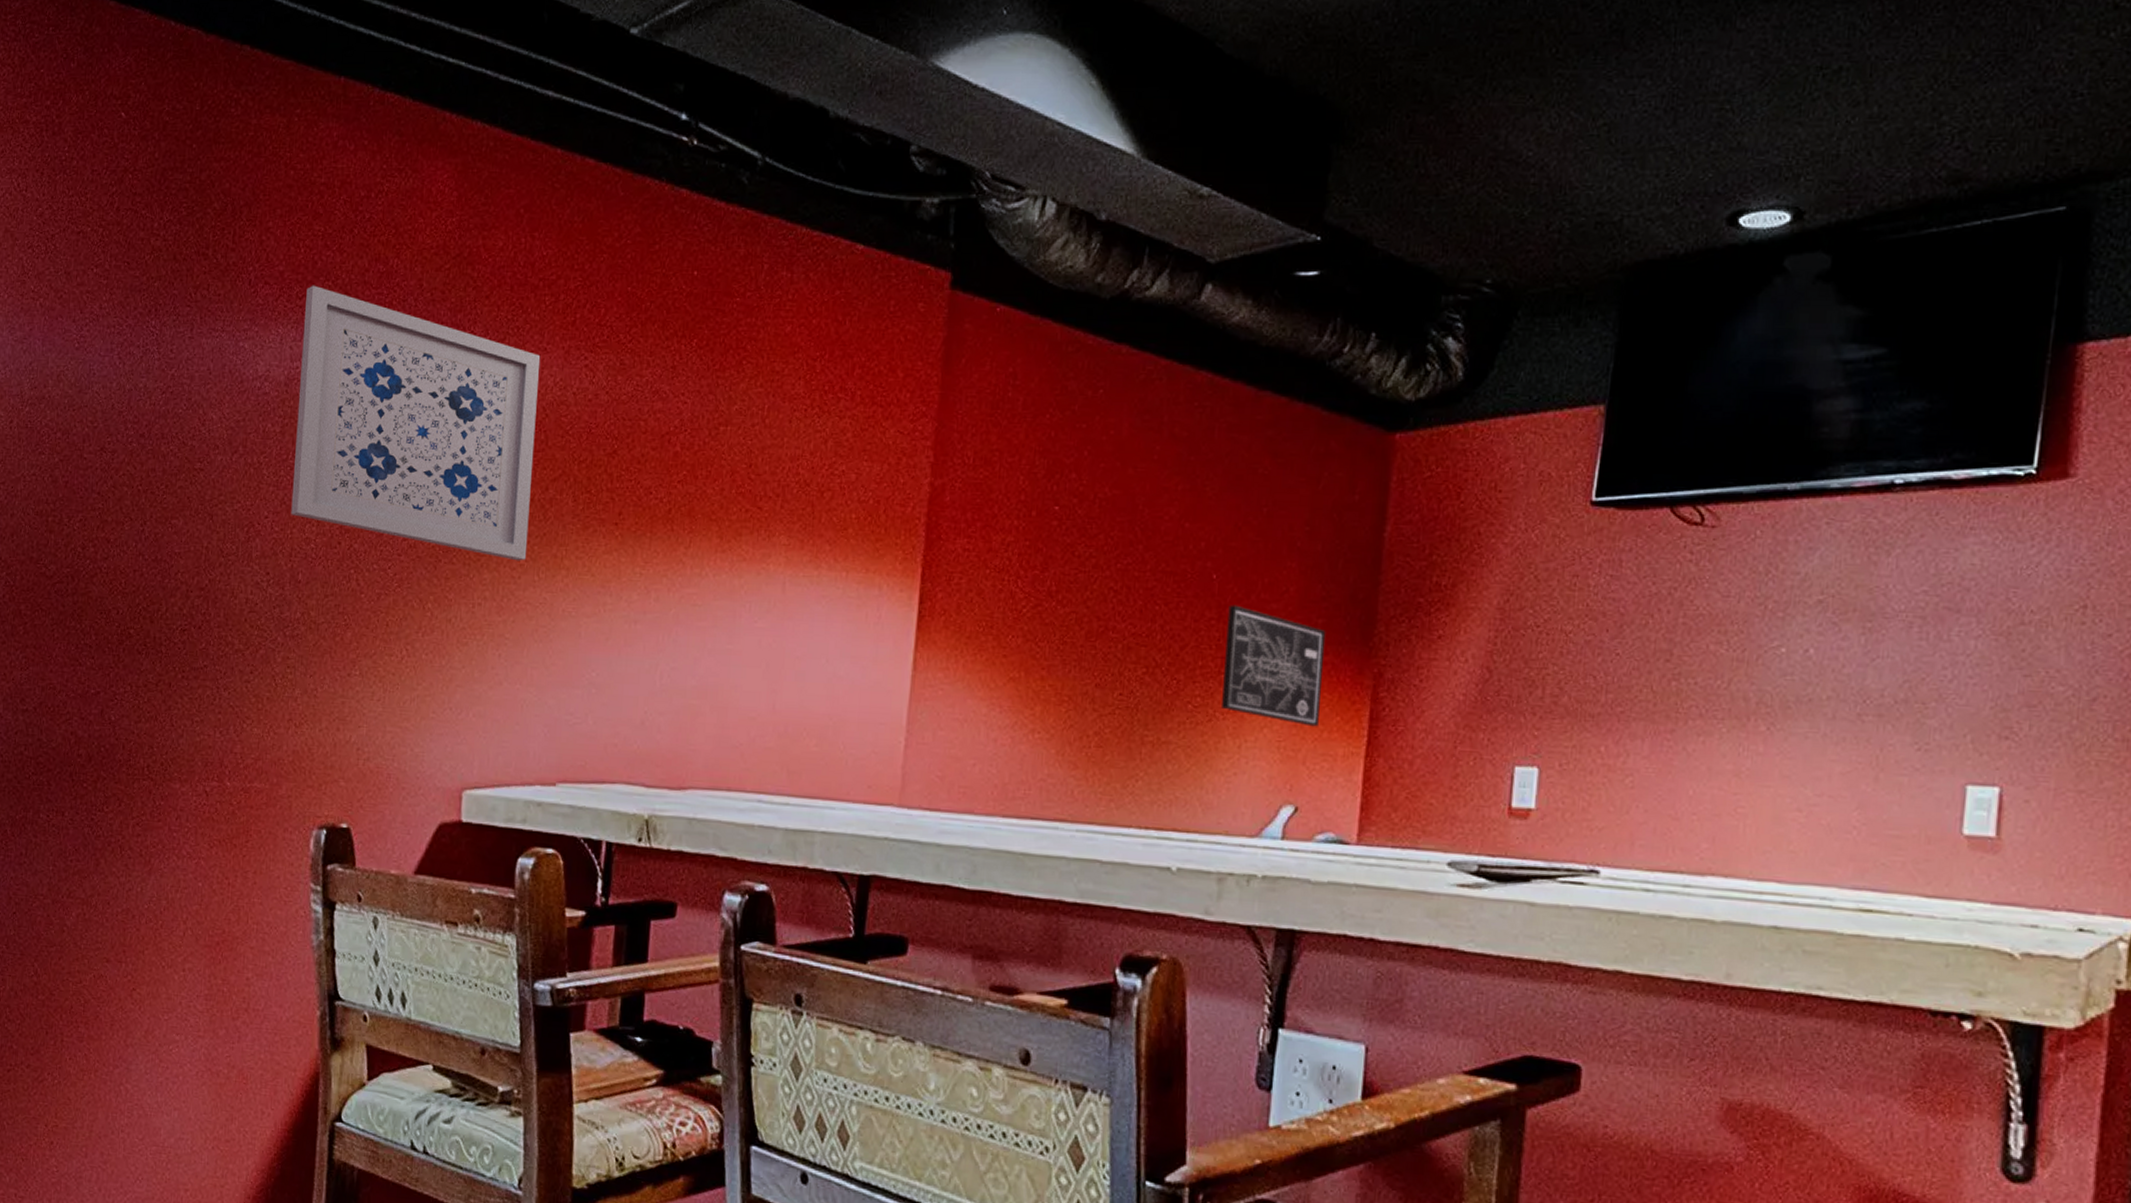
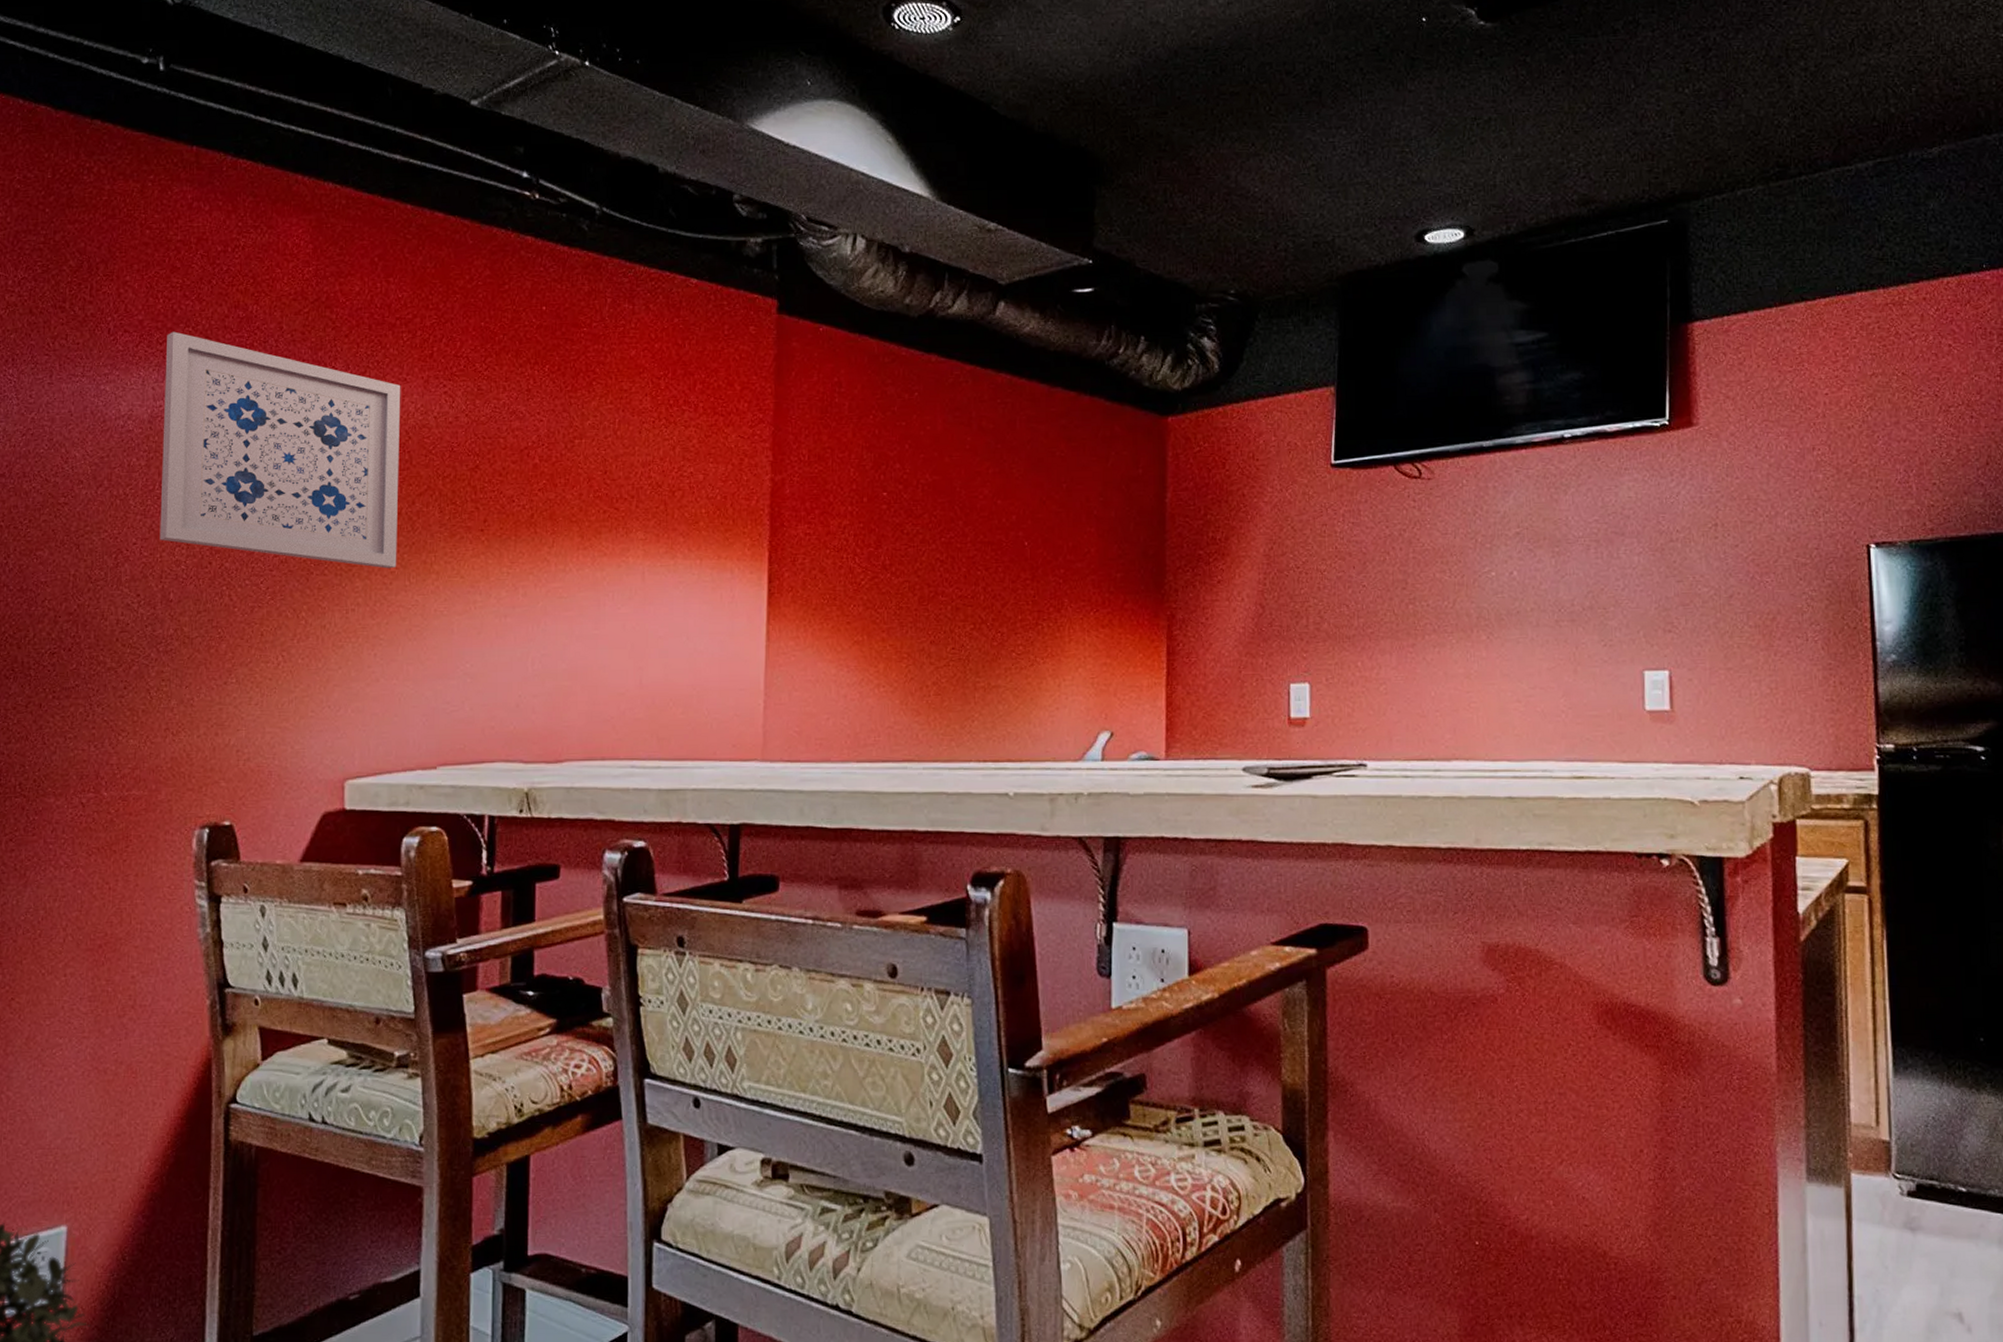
wall art: present [1222,605,1326,727] -> none [1040,566,1125,664]

